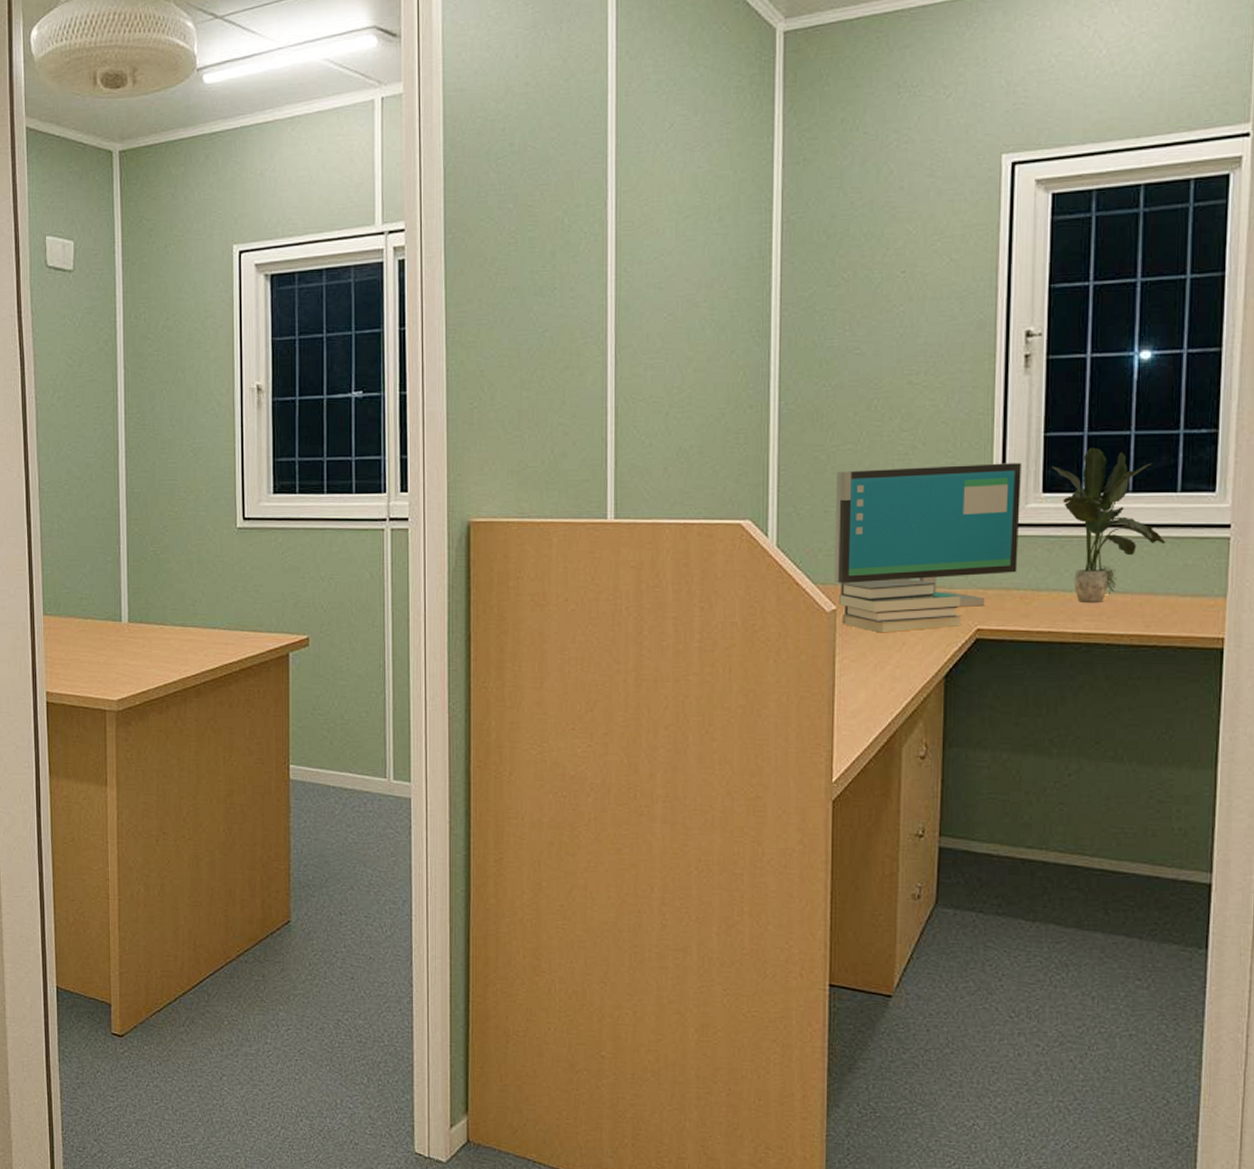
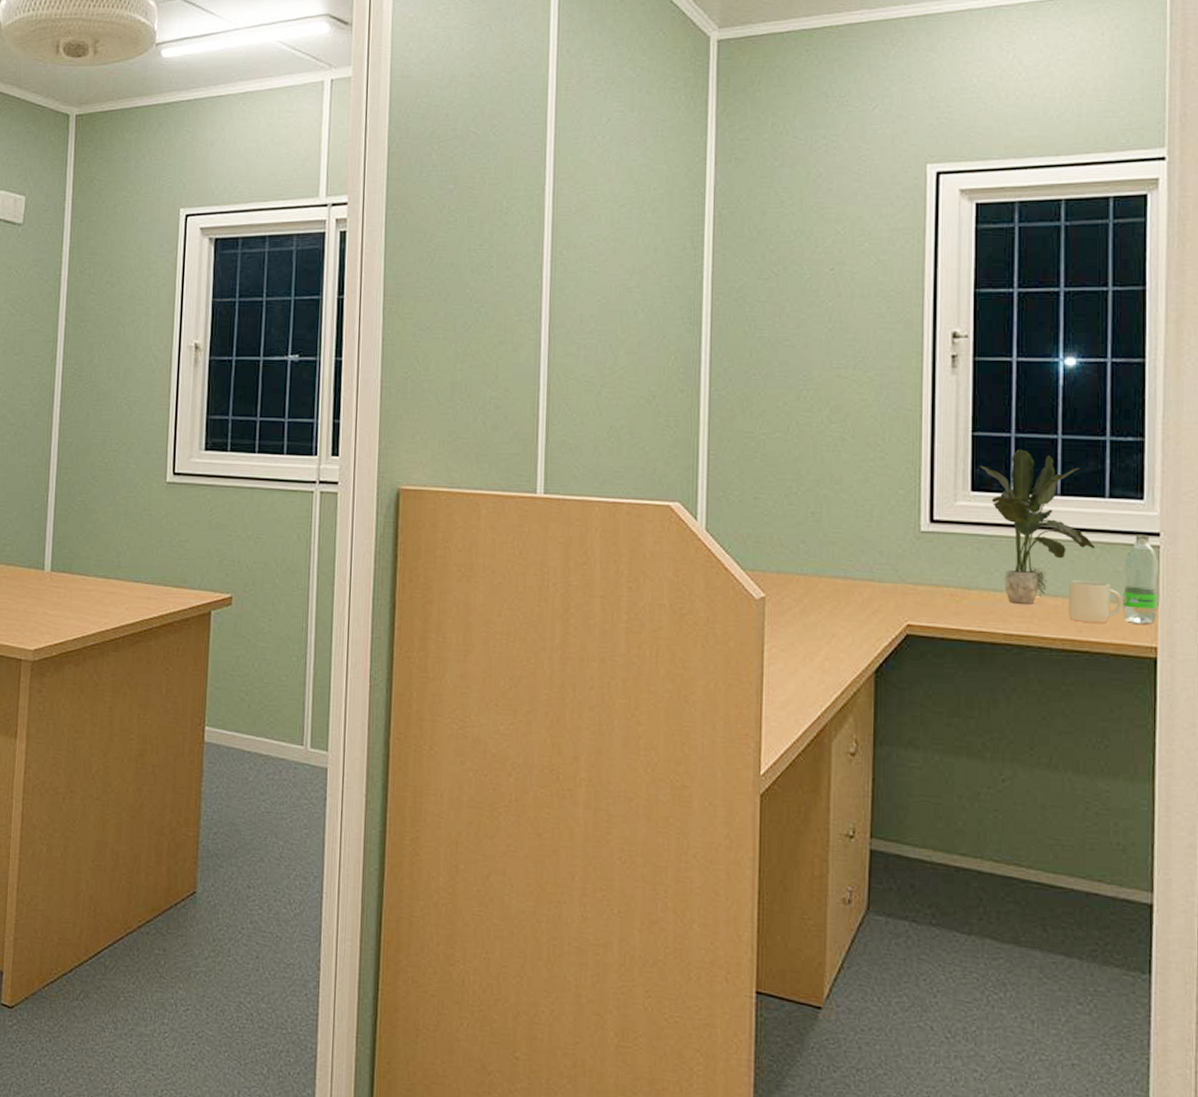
computer monitor: present [834,463,1021,608] -> none [763,458,949,602]
books: present [839,578,962,633] -> none [768,568,892,624]
mug: none [1136,576,1192,617] -> present [1068,580,1123,623]
bottle: none [1192,528,1228,616] -> present [1123,535,1158,624]

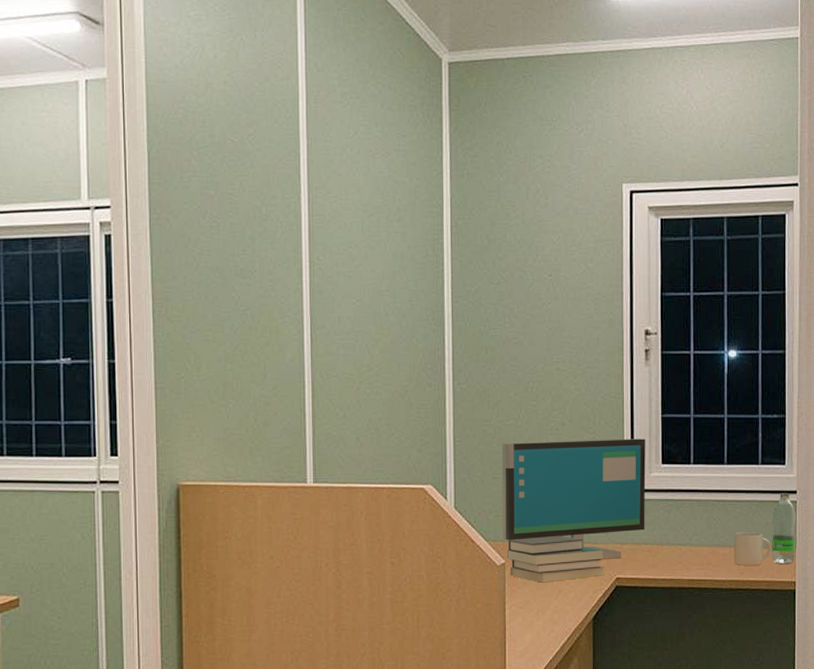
computer monitor: none [763,458,949,602] -> present [502,439,646,560]
books: none [768,568,892,624] -> present [507,535,605,583]
potted plant: present [980,449,1095,604] -> none [668,427,752,554]

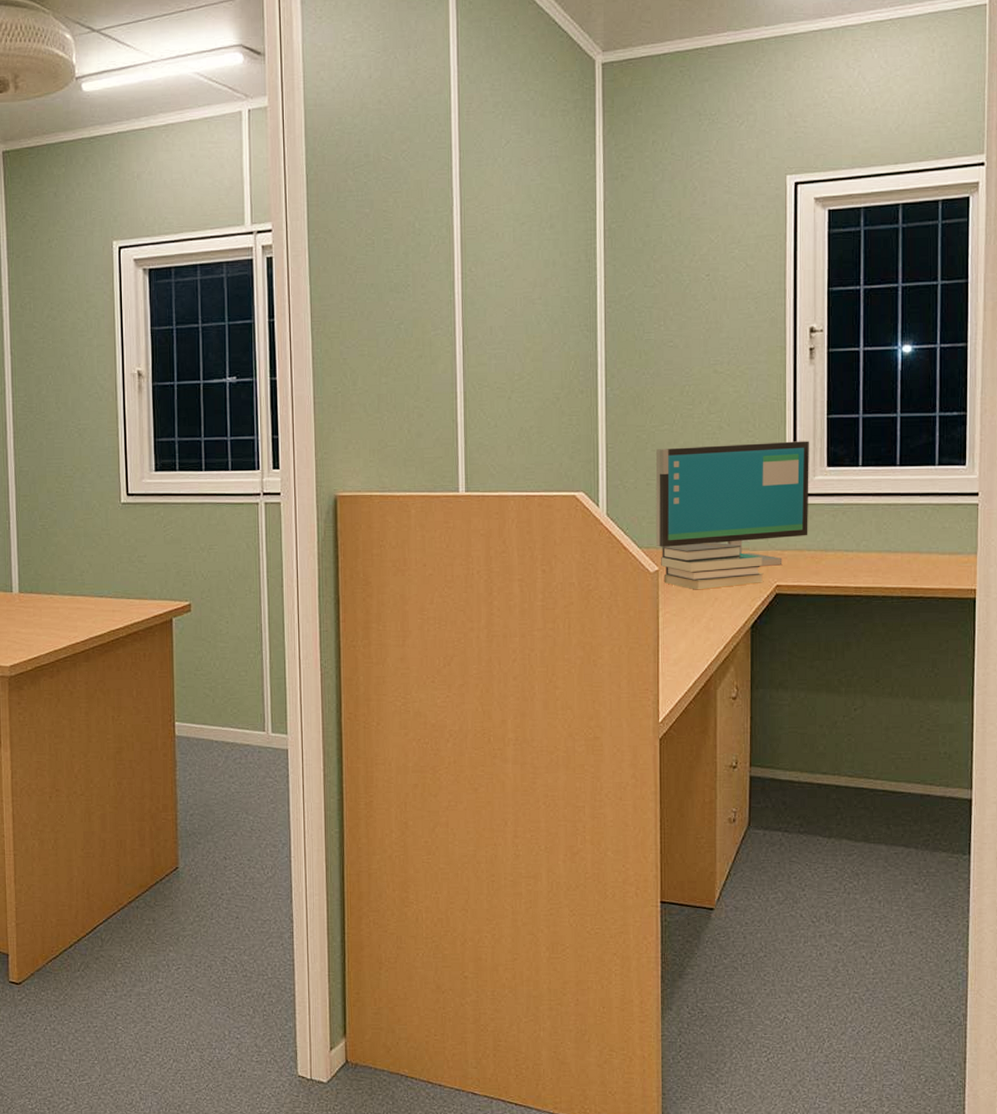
mug: present [733,532,772,566] -> none [905,537,950,572]
bottle: present [772,493,796,564] -> none [950,495,977,570]

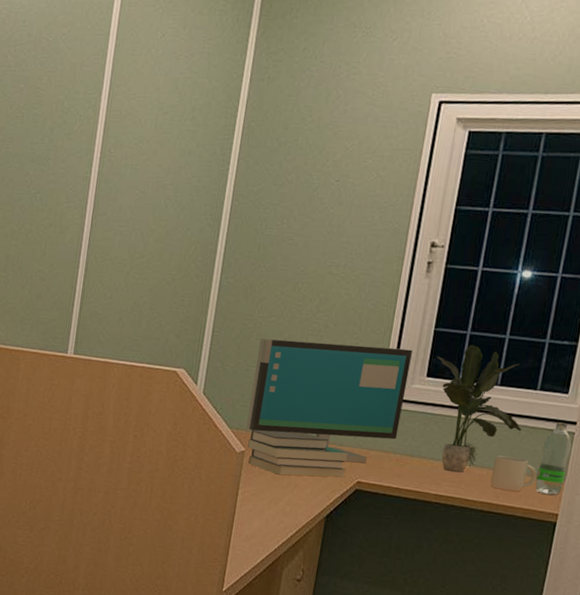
potted plant: none [834,428,927,561] -> present [437,345,521,472]
mug: none [905,537,950,572] -> present [490,455,538,492]
bottle: none [950,495,977,570] -> present [535,422,572,495]

